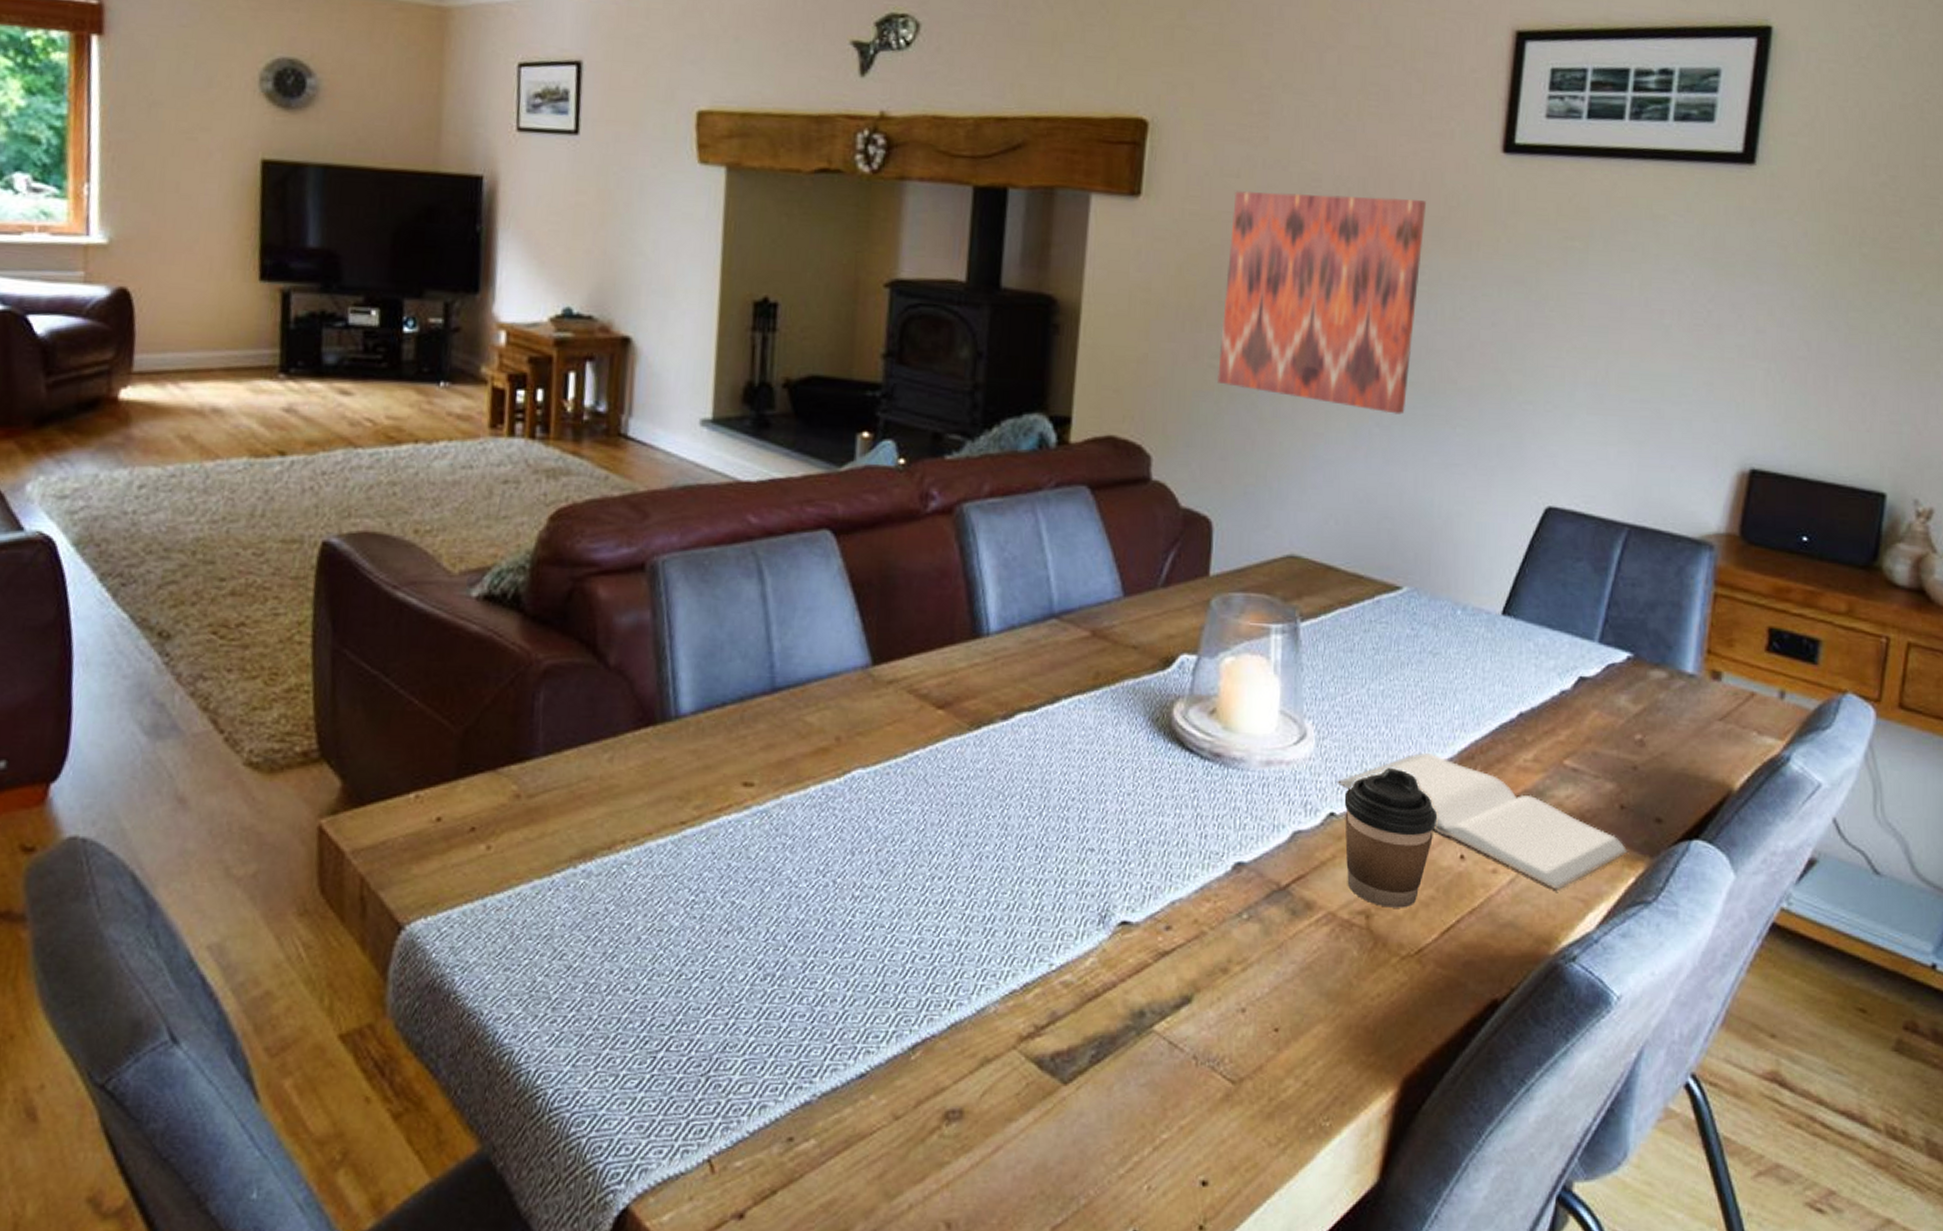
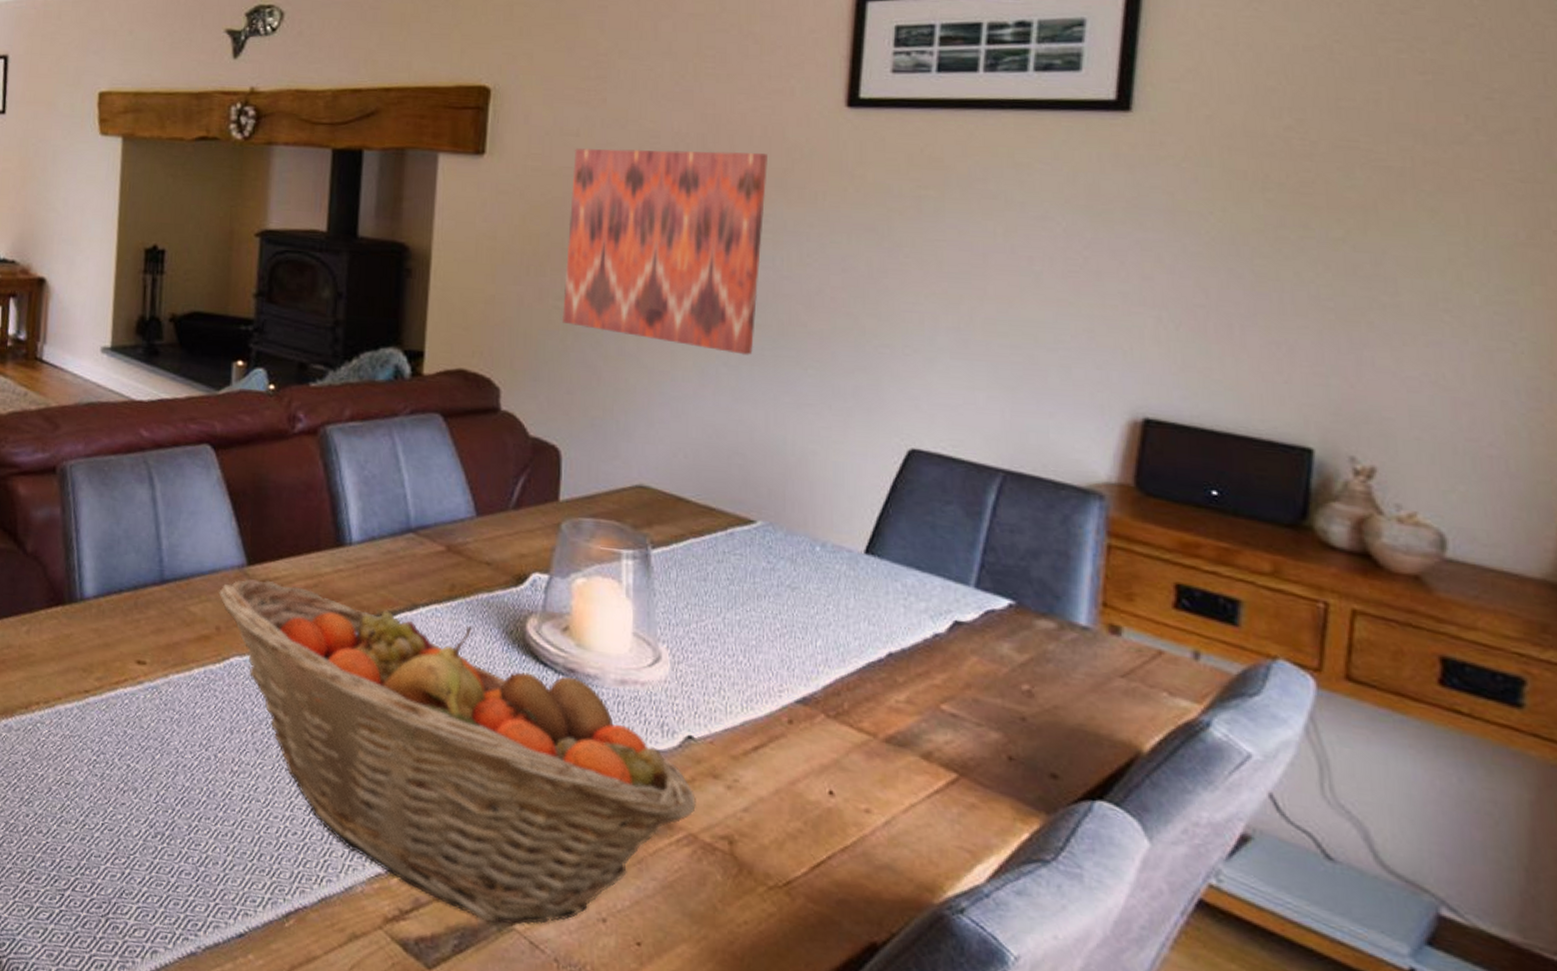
fruit basket: none [839,679,1336,1027] -> present [219,578,696,924]
book: present [1336,753,1629,890] -> none [693,684,1021,838]
coffee cup: present [1344,767,1438,908] -> none [702,696,803,838]

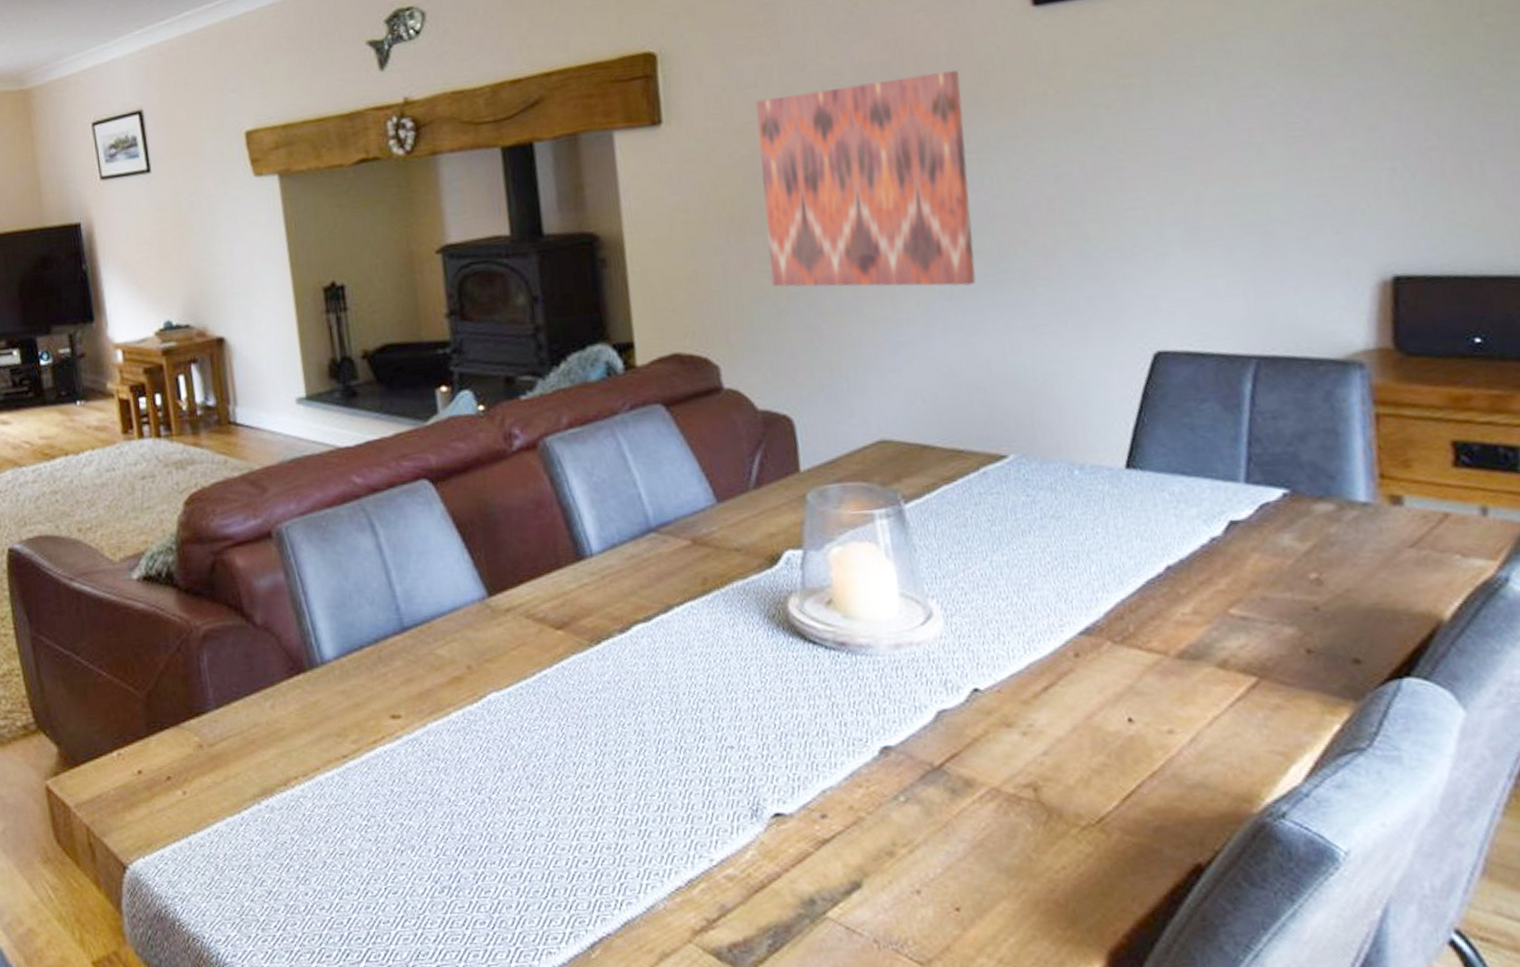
fruit basket: present [219,578,696,924] -> none [463,609,994,915]

